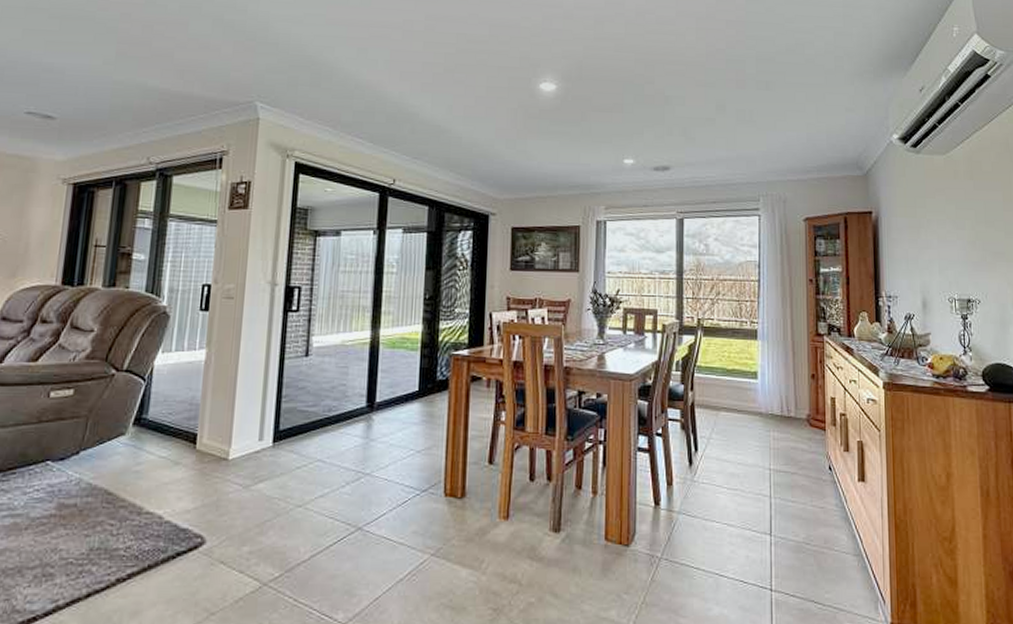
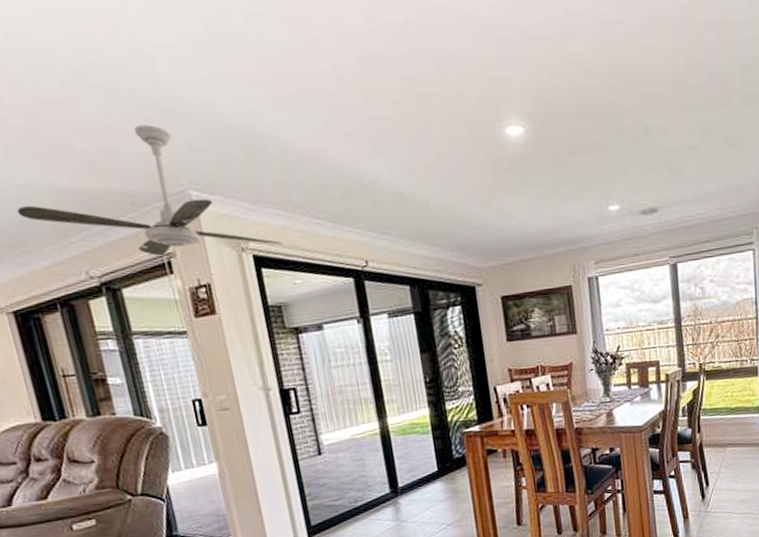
ceiling fan: none [108,47,324,156] -> present [16,124,283,256]

